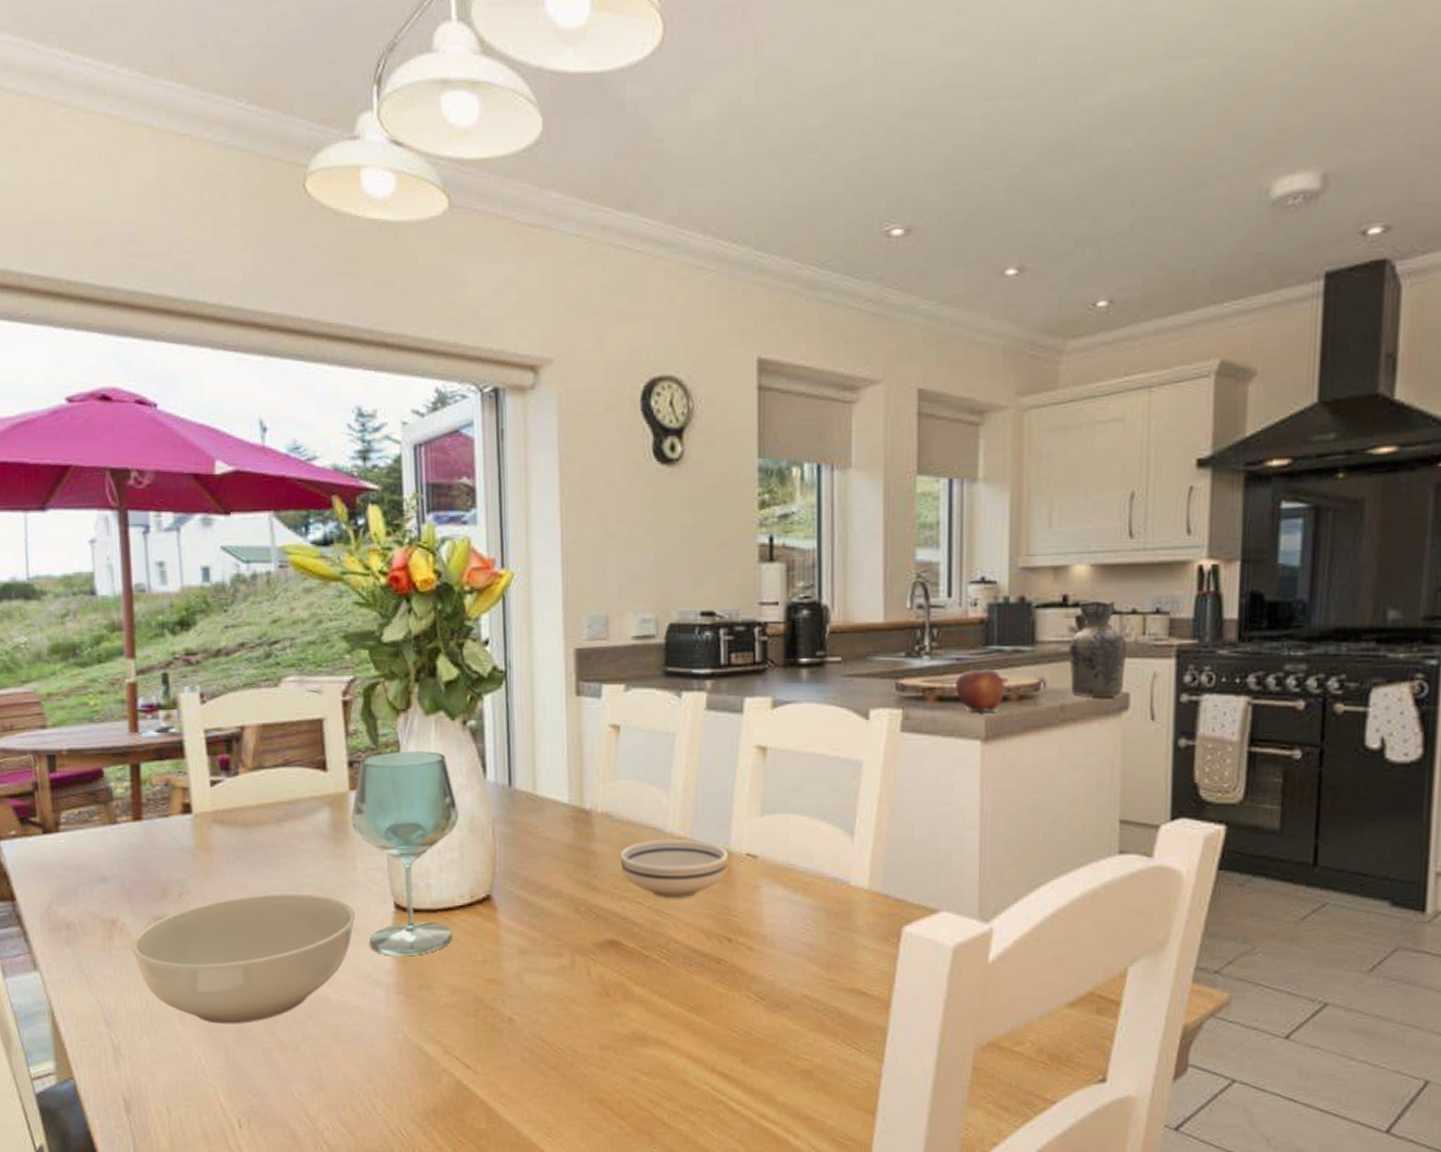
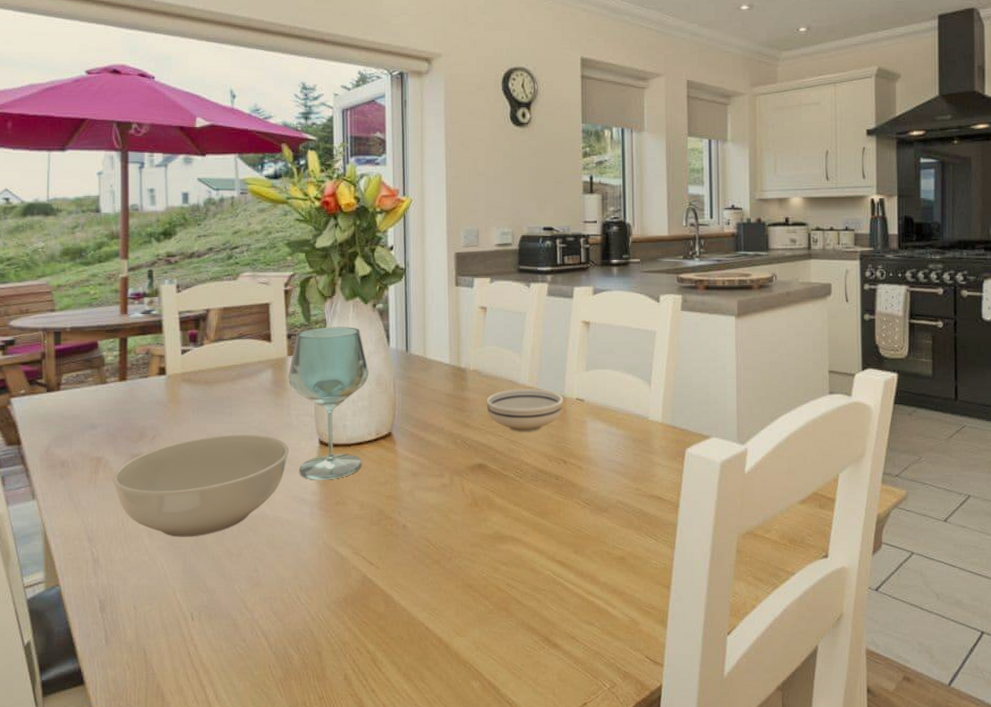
fruit: present [956,667,1004,712] -> none [717,266,749,297]
ceramic jug: present [1069,600,1126,698] -> none [791,221,828,287]

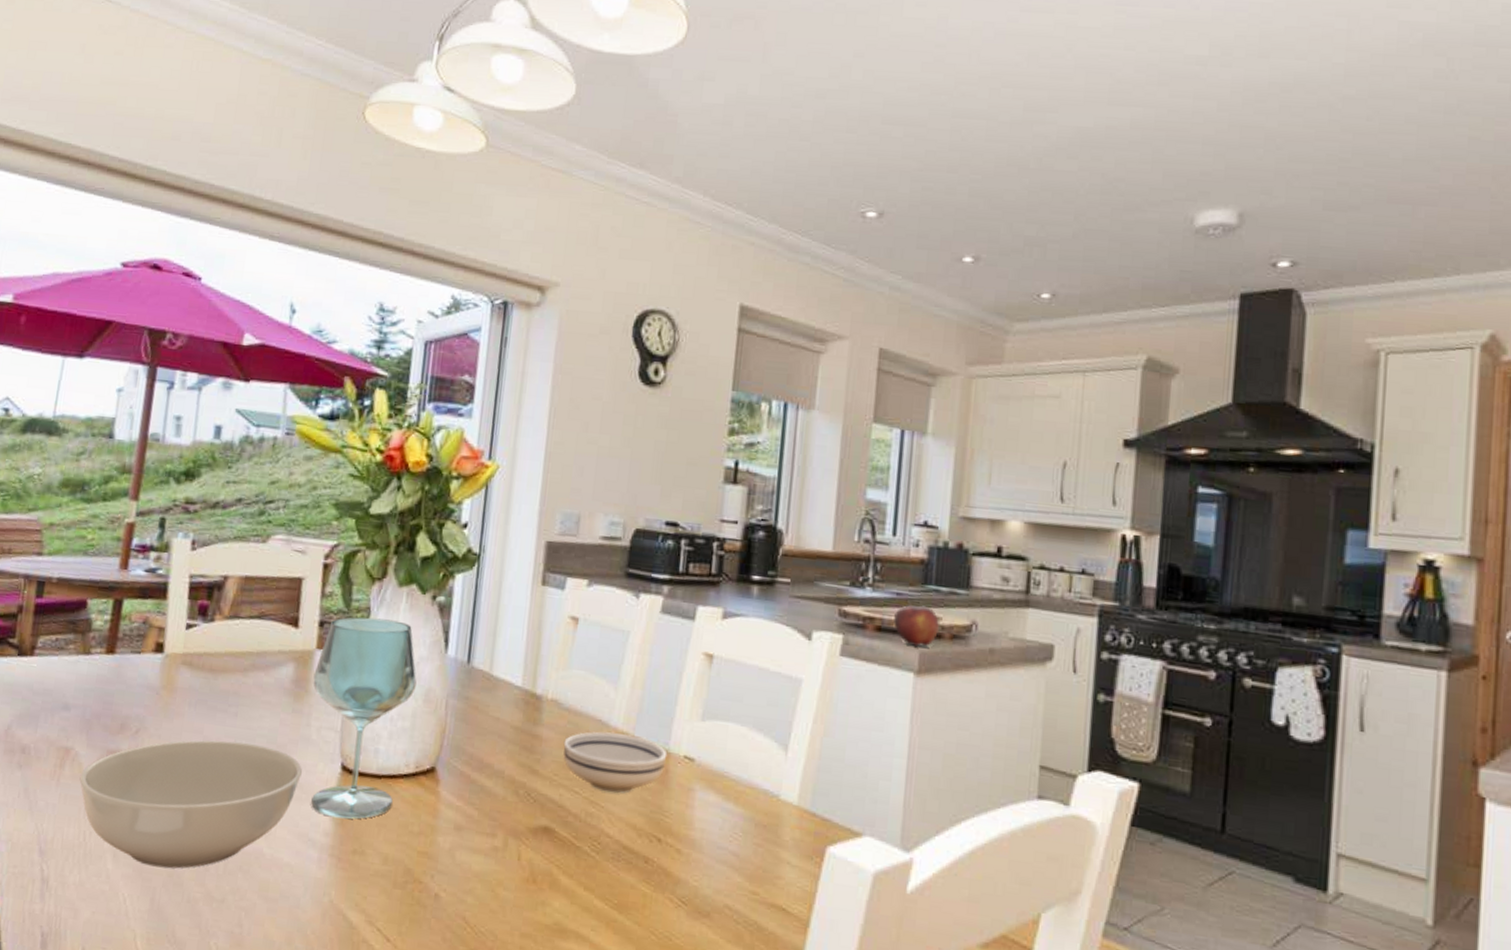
fruit: none [717,266,749,297] -> present [893,602,939,647]

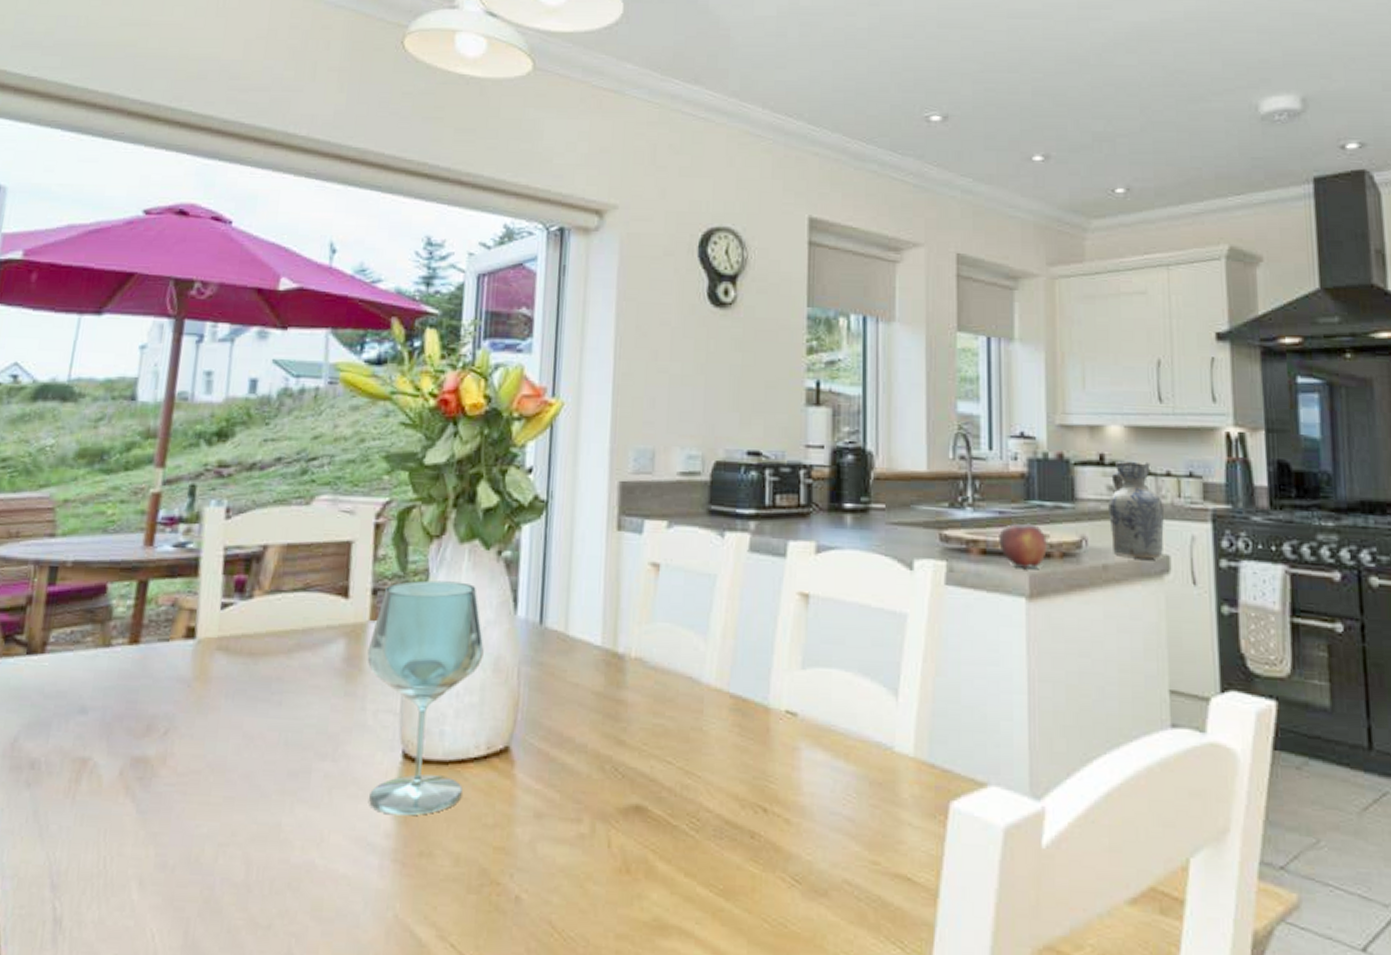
bowl: present [79,740,303,869] -> none [98,735,359,894]
bowl: present [563,731,668,793] -> none [651,689,767,760]
ceramic jug: none [1000,554,1053,647] -> present [1108,460,1164,560]

